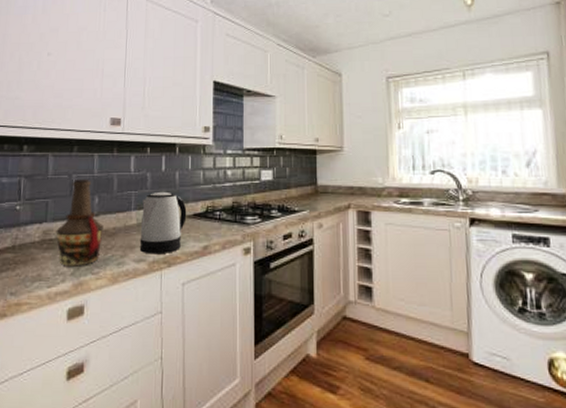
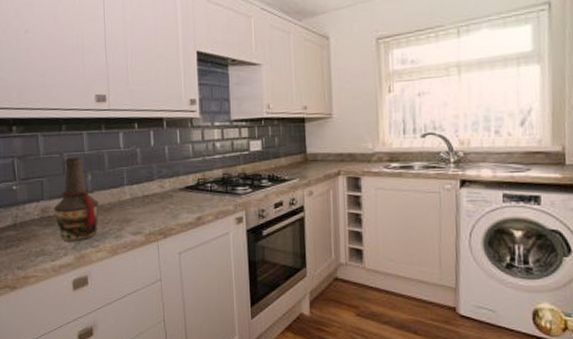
kettle: present [139,191,187,255] -> none [134,166,179,227]

